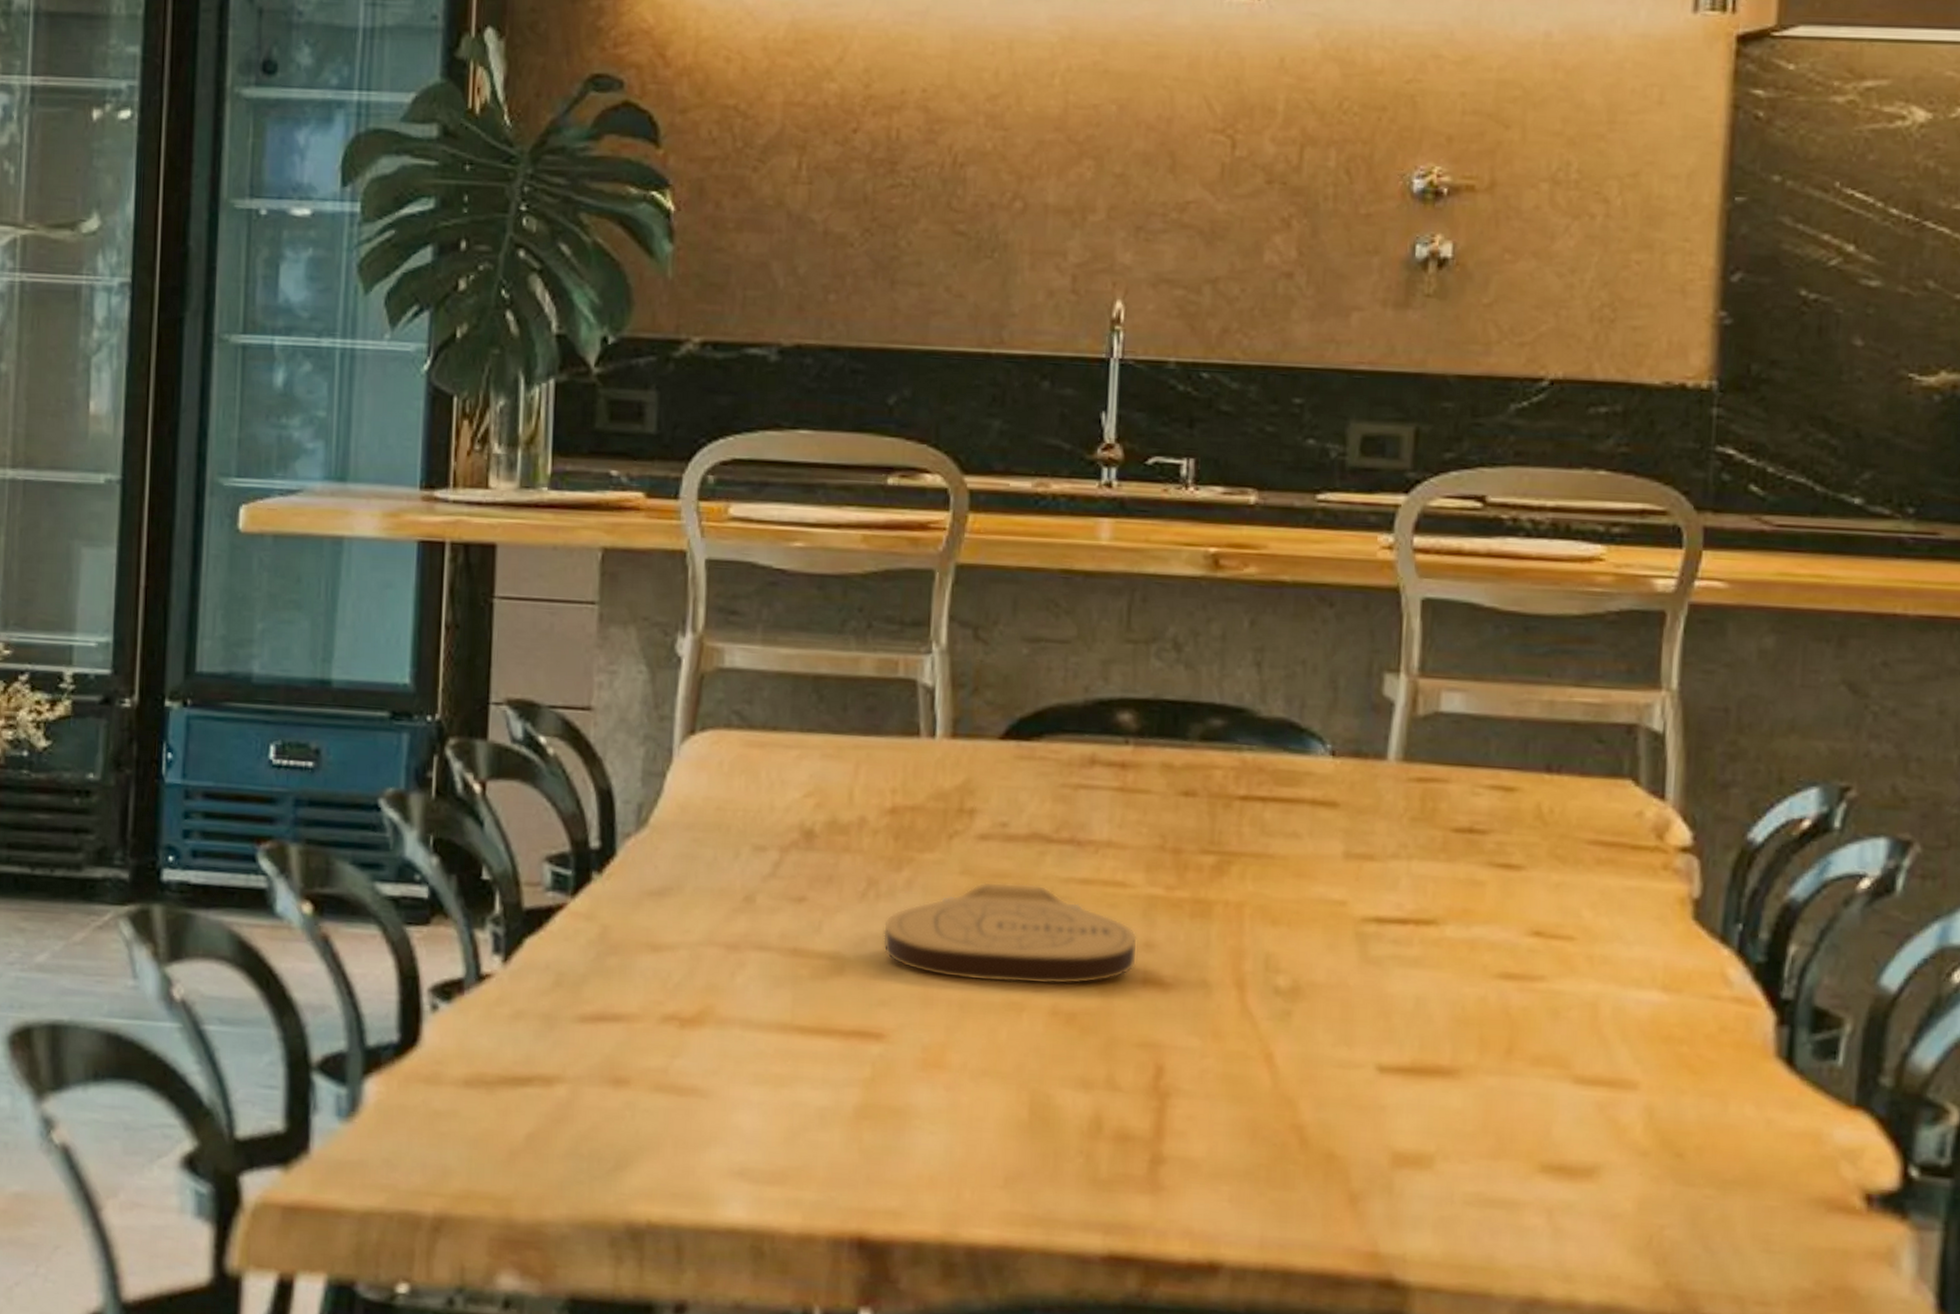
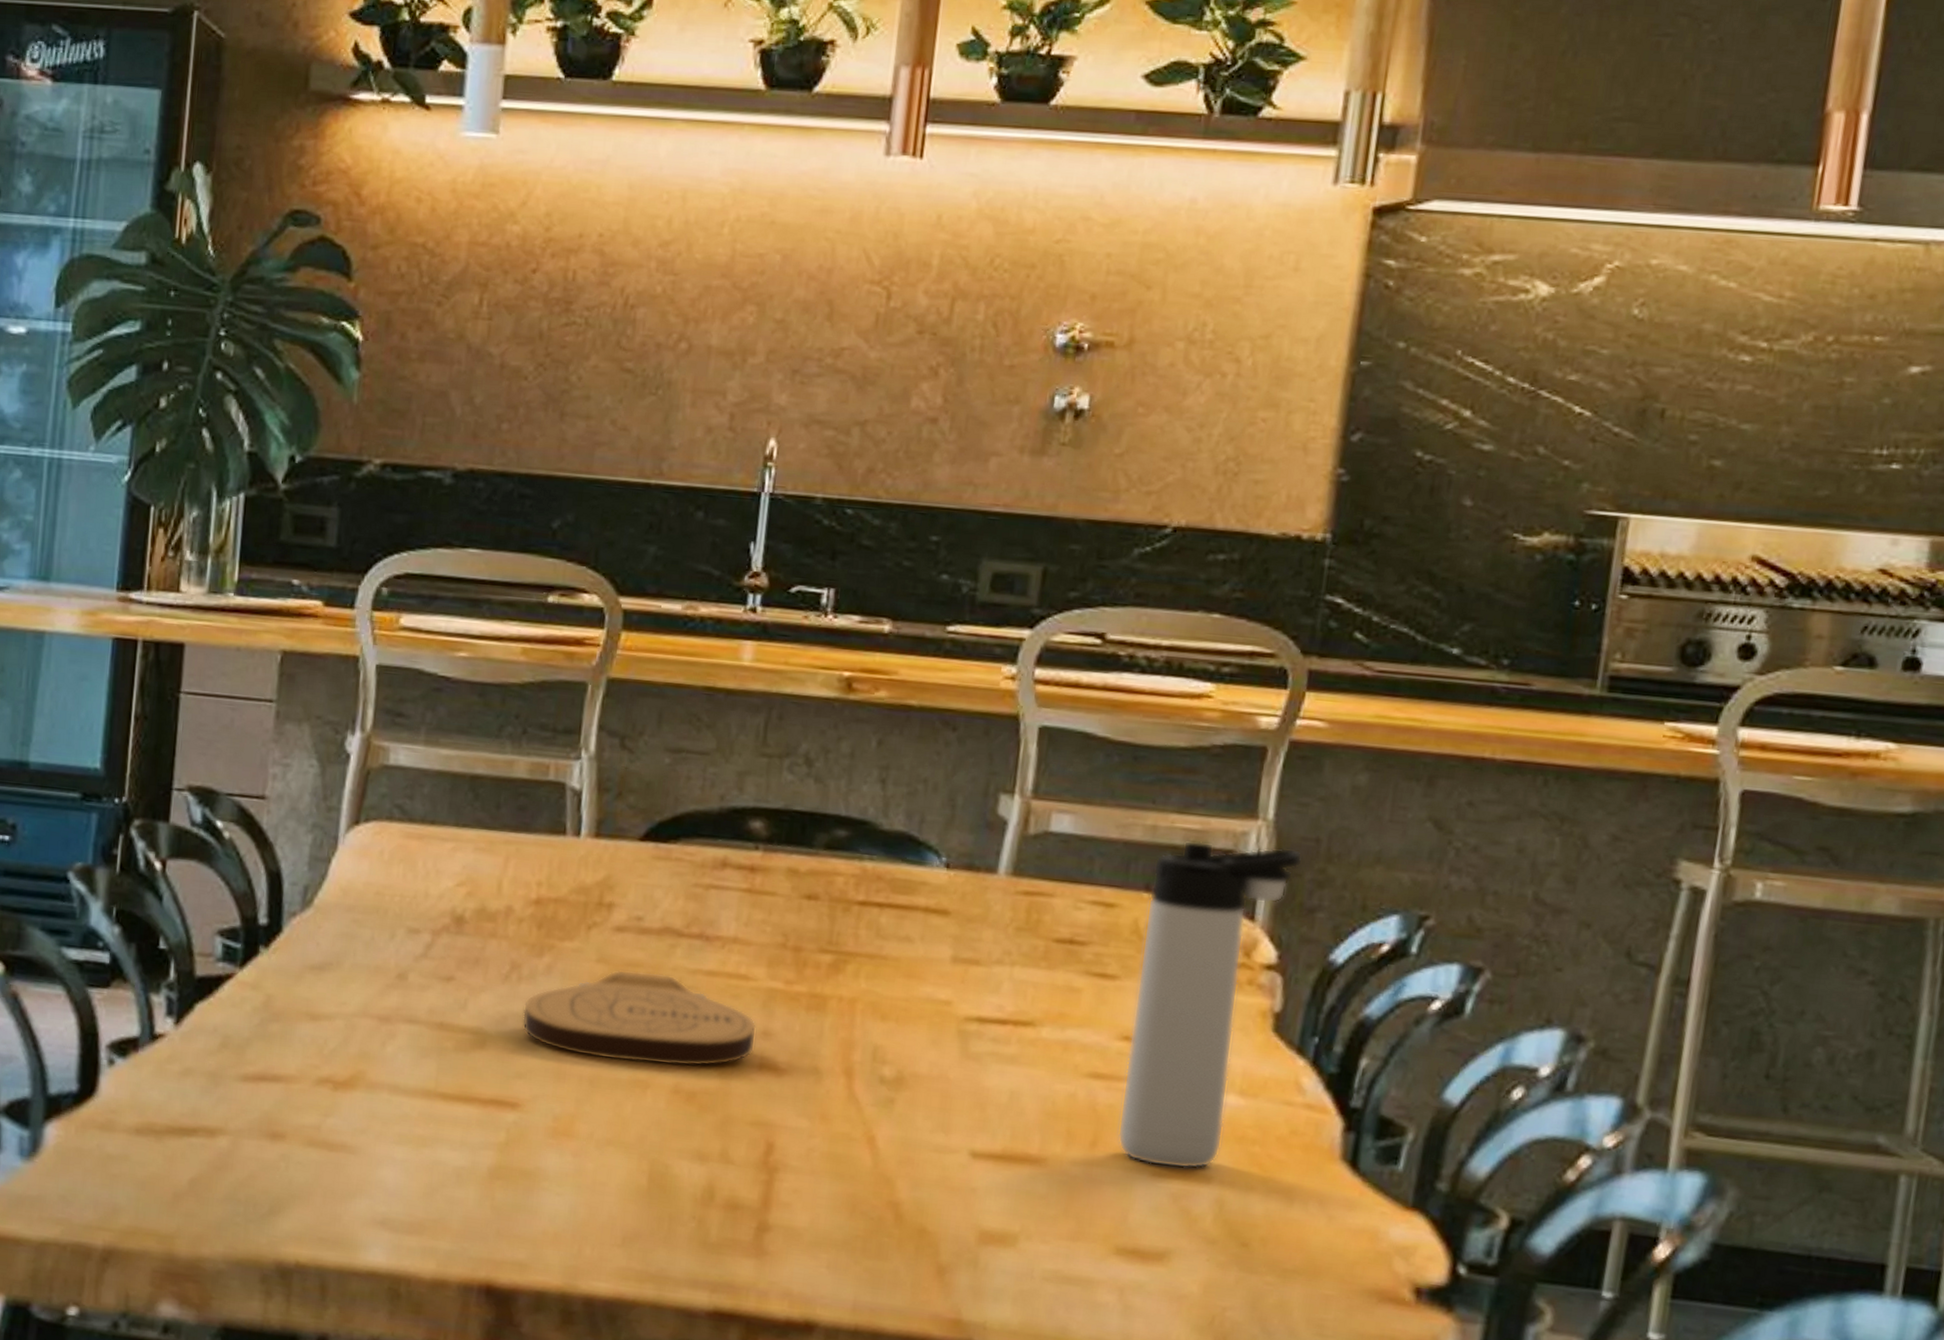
thermos bottle: none [1534,715,1712,1075] -> present [1117,840,1303,1169]

